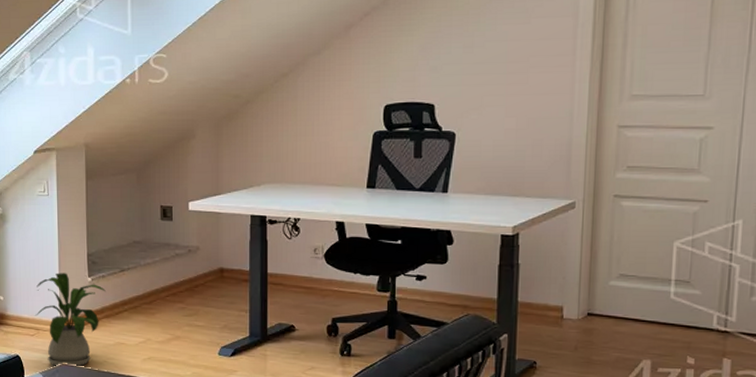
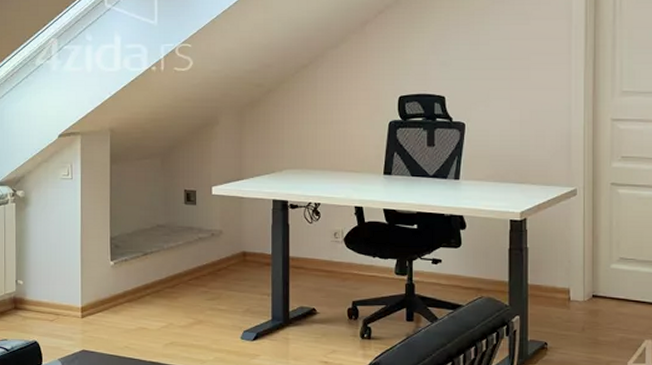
house plant: present [35,273,106,367] -> none [55,256,128,354]

